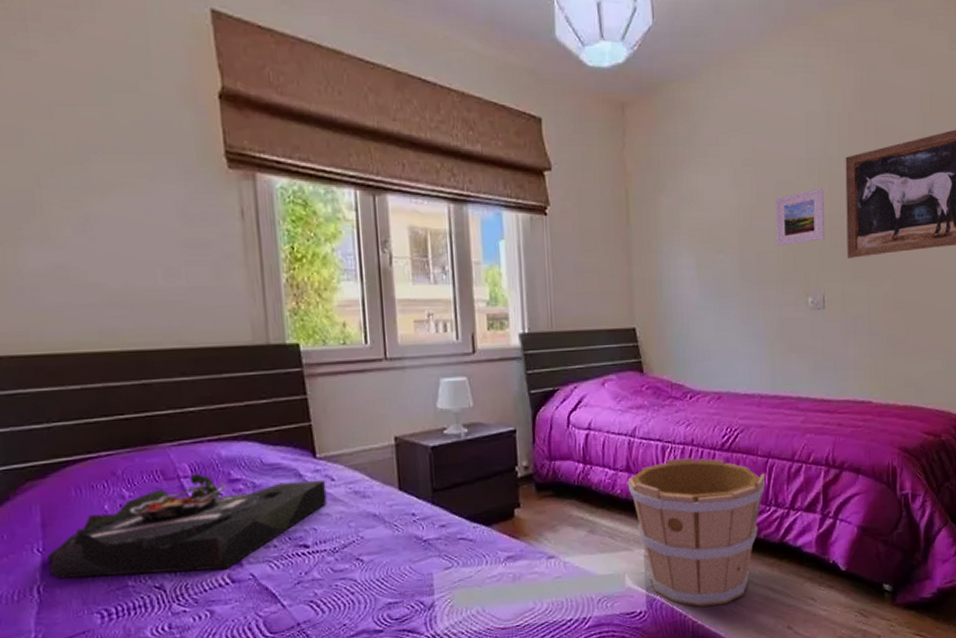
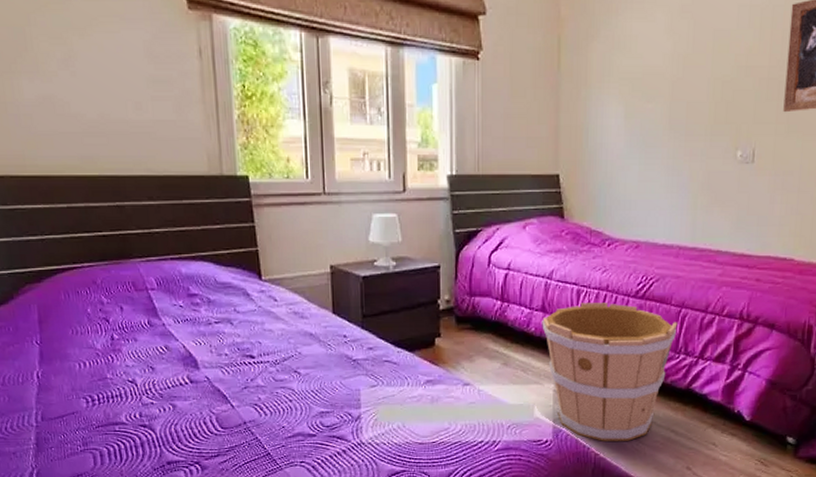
serving tray: present [48,473,328,579] -> none [44,287,271,371]
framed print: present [776,188,825,246] -> none [708,37,766,97]

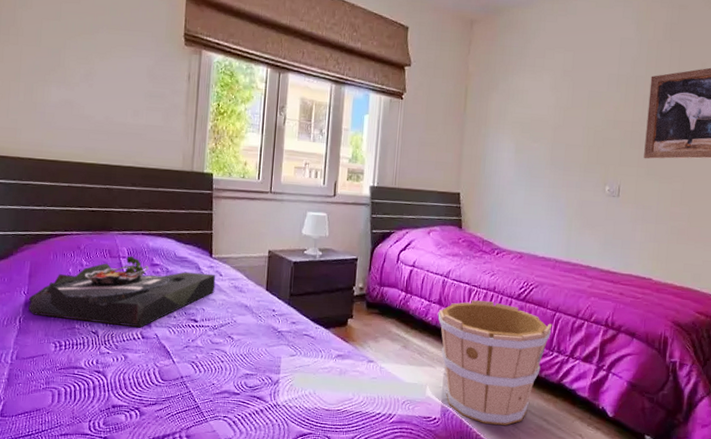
serving tray: none [44,287,271,371] -> present [28,256,216,328]

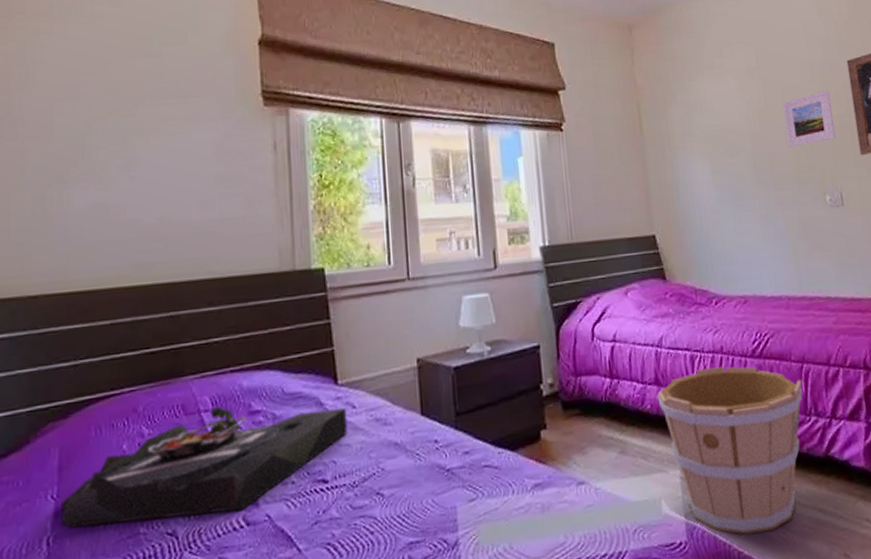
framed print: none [583,99,630,142] -> present [783,90,836,147]

